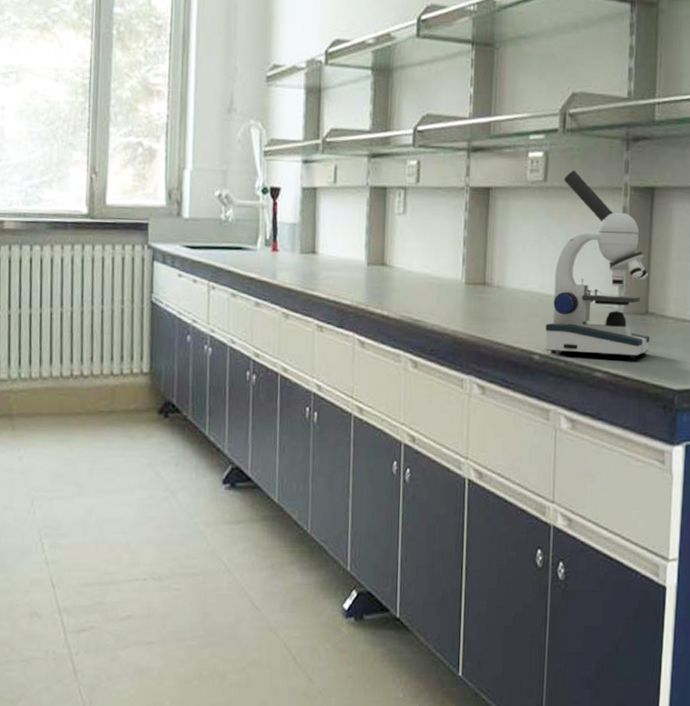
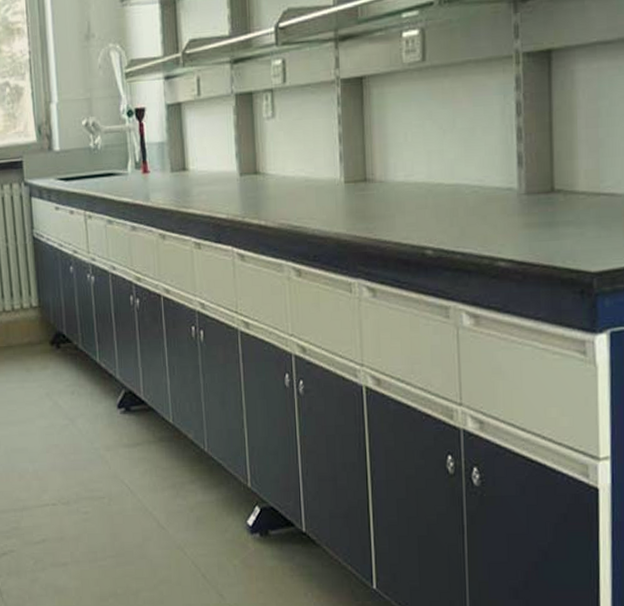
microscope: present [545,171,650,359] -> none [437,45,559,247]

